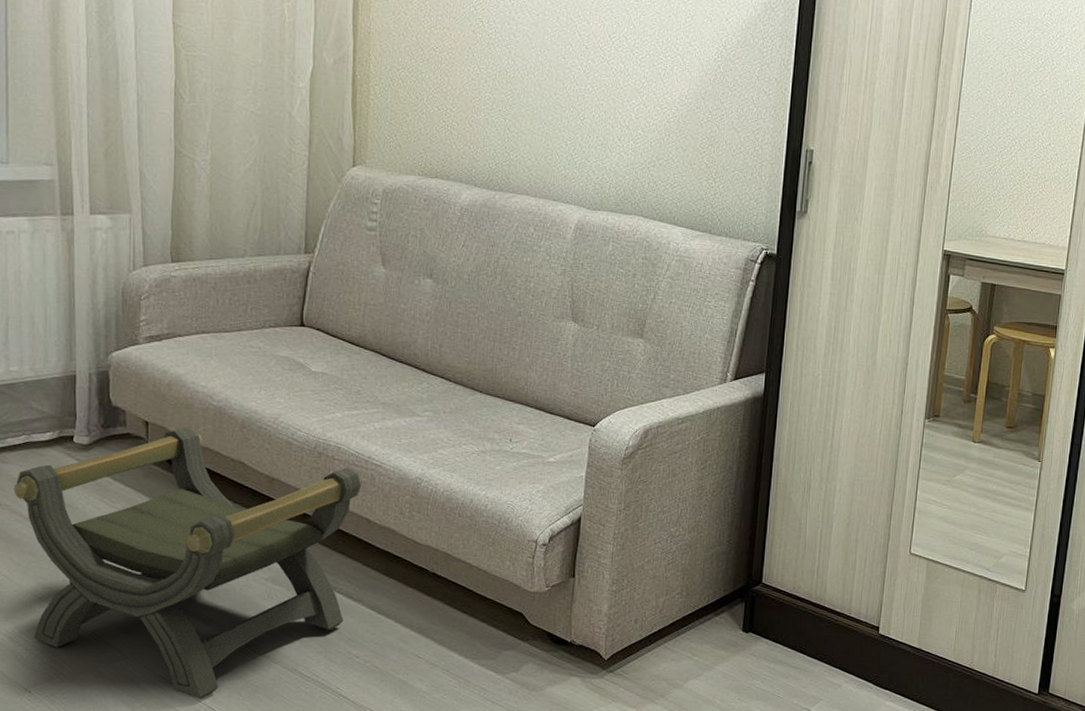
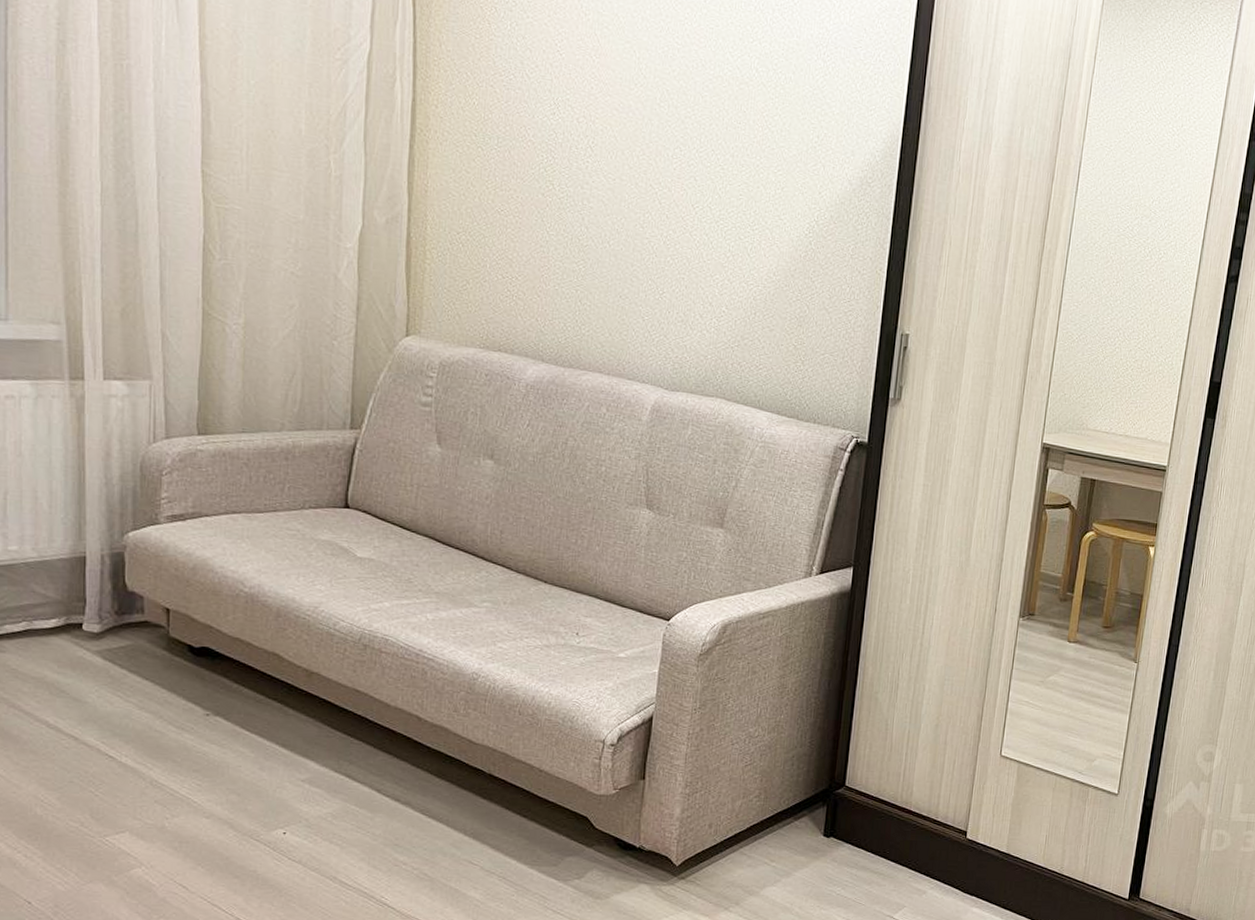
stool: present [13,426,362,699] -> none [12,614,412,910]

